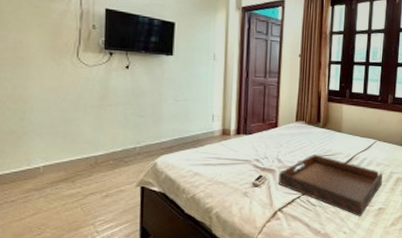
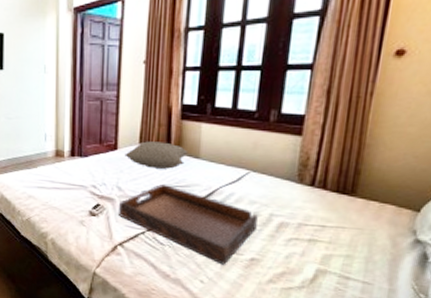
pillow: none [284,119,334,142] -> present [125,141,189,169]

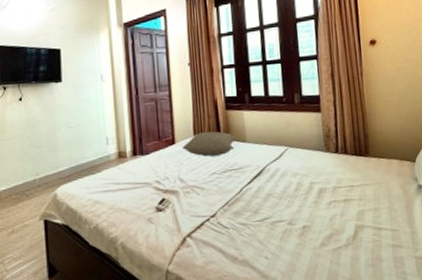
serving tray: present [119,183,258,265] -> none [183,169,302,238]

